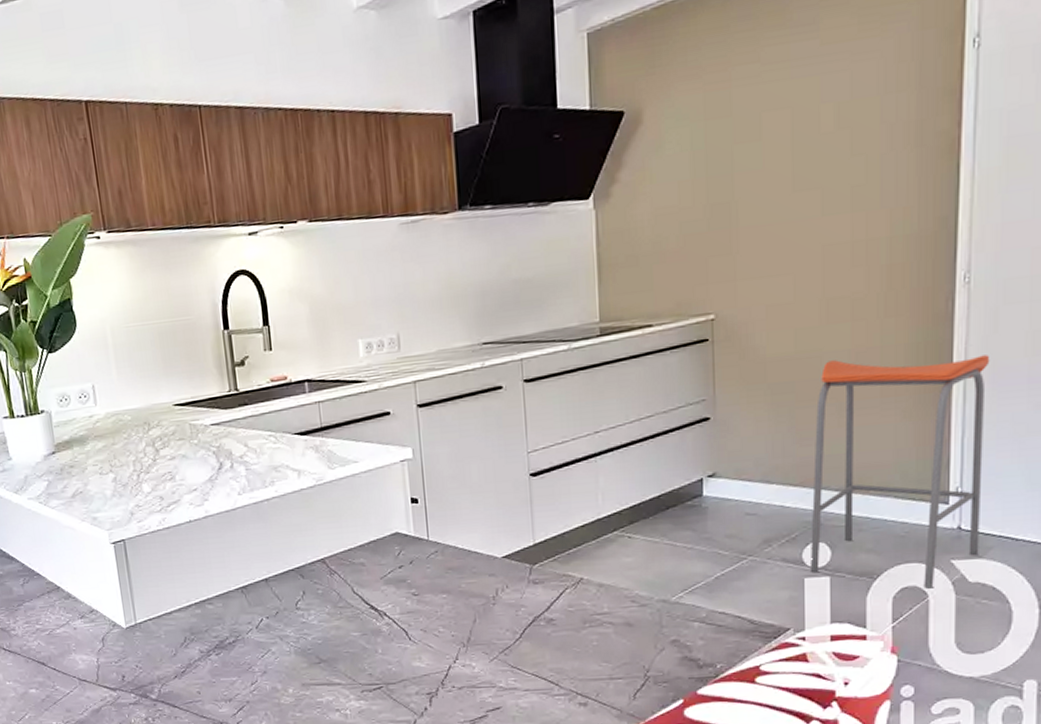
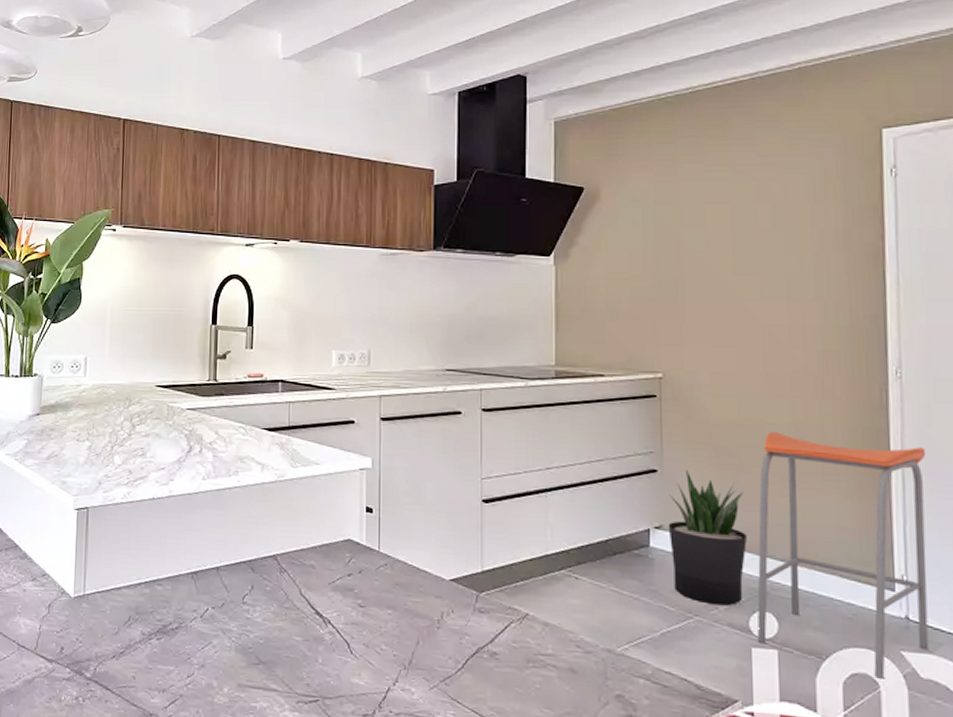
planter: none [721,413,801,543] -> present [668,470,747,606]

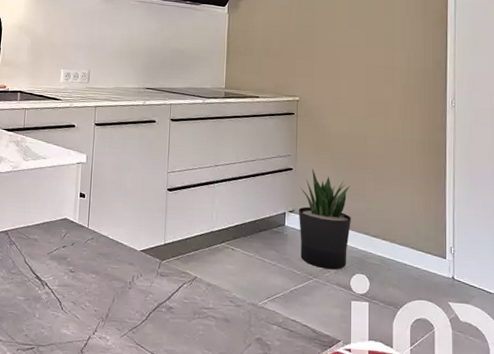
bar stool: present [756,432,929,679] -> none [355,142,469,322]

